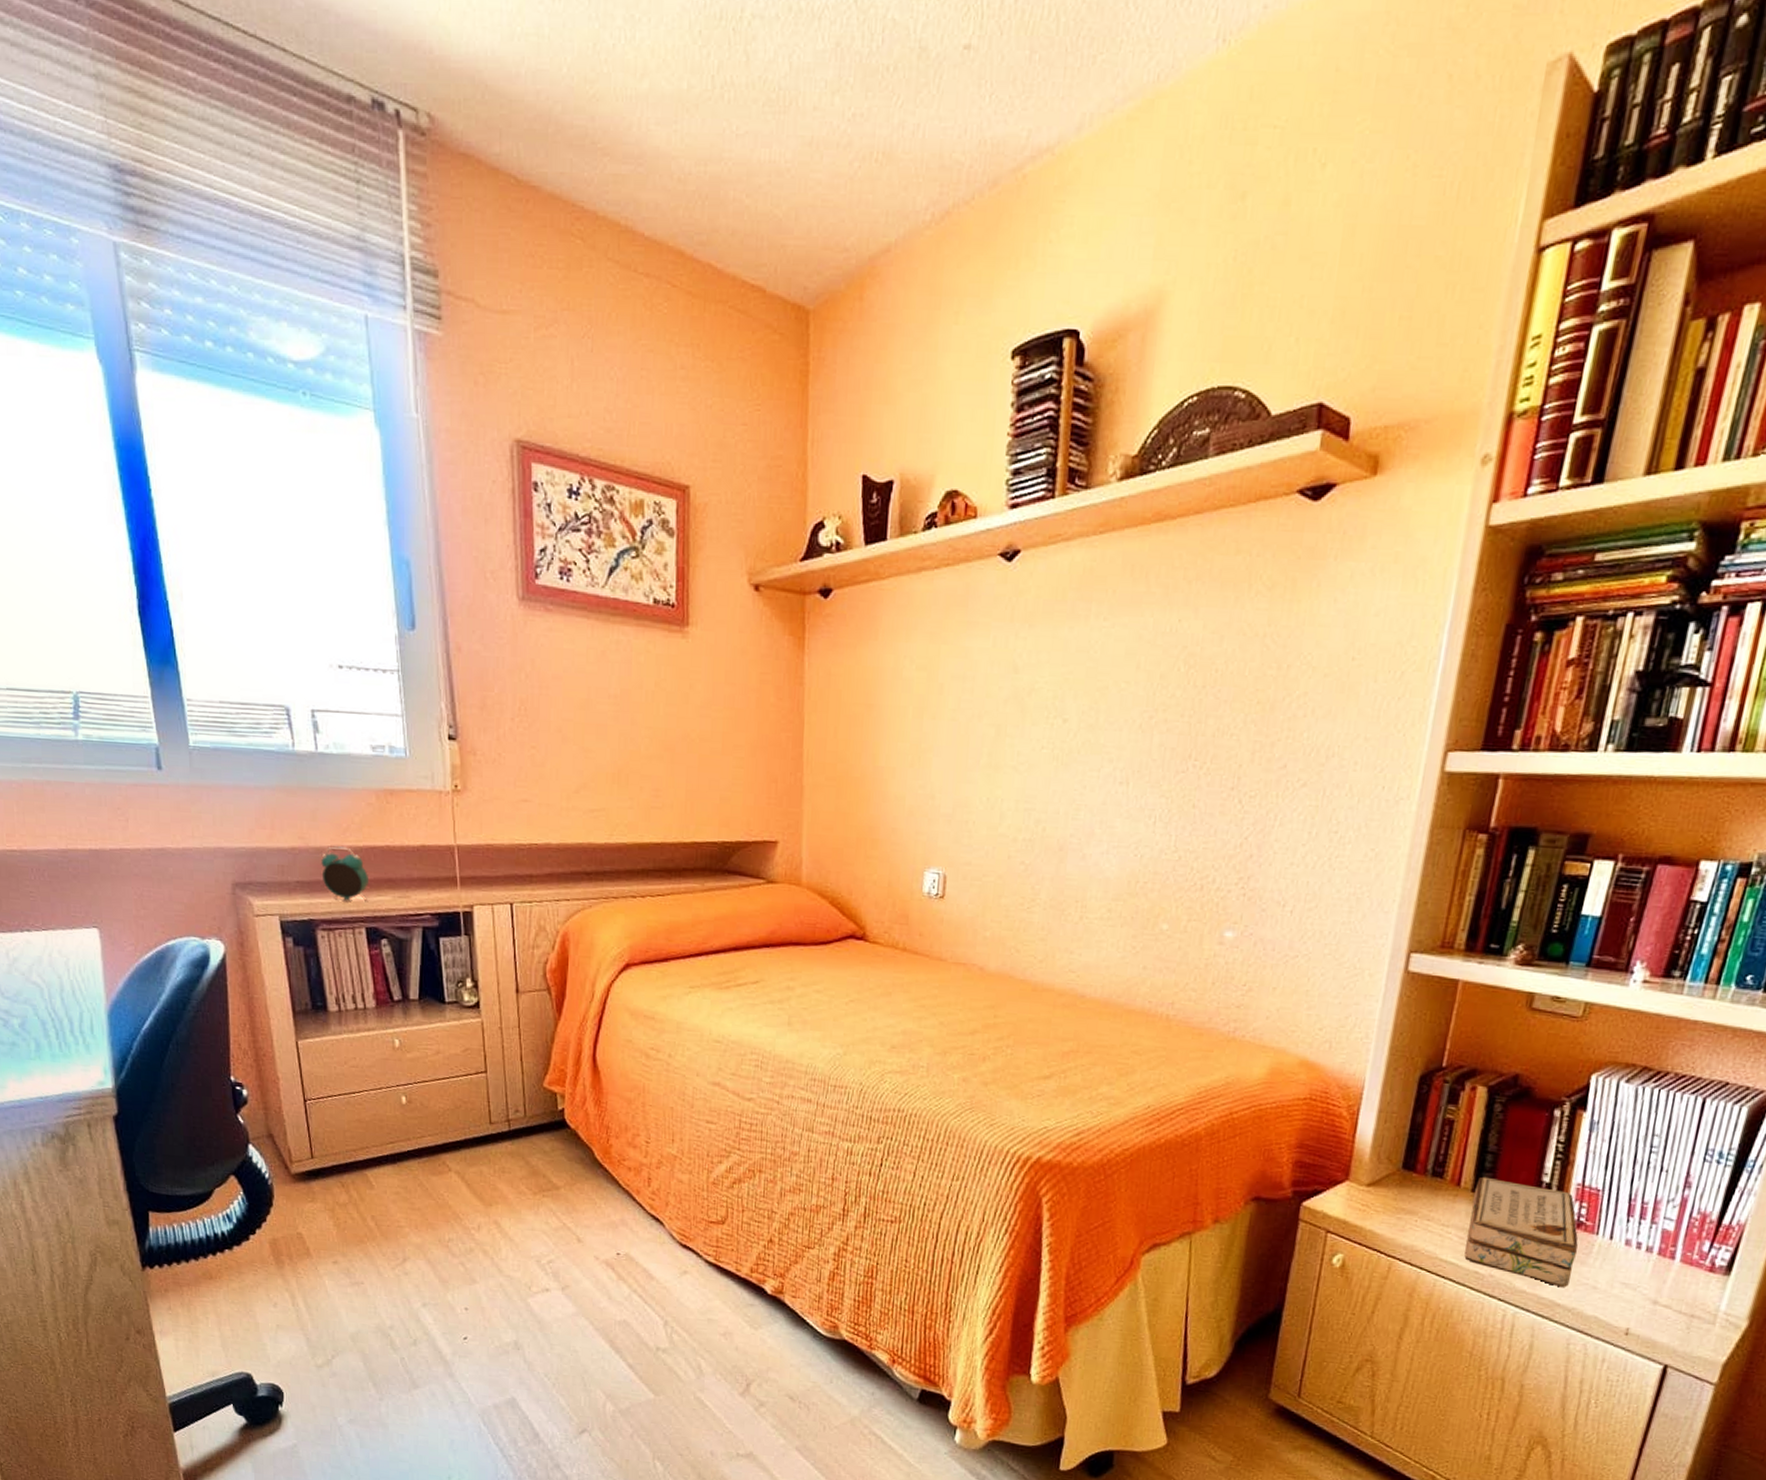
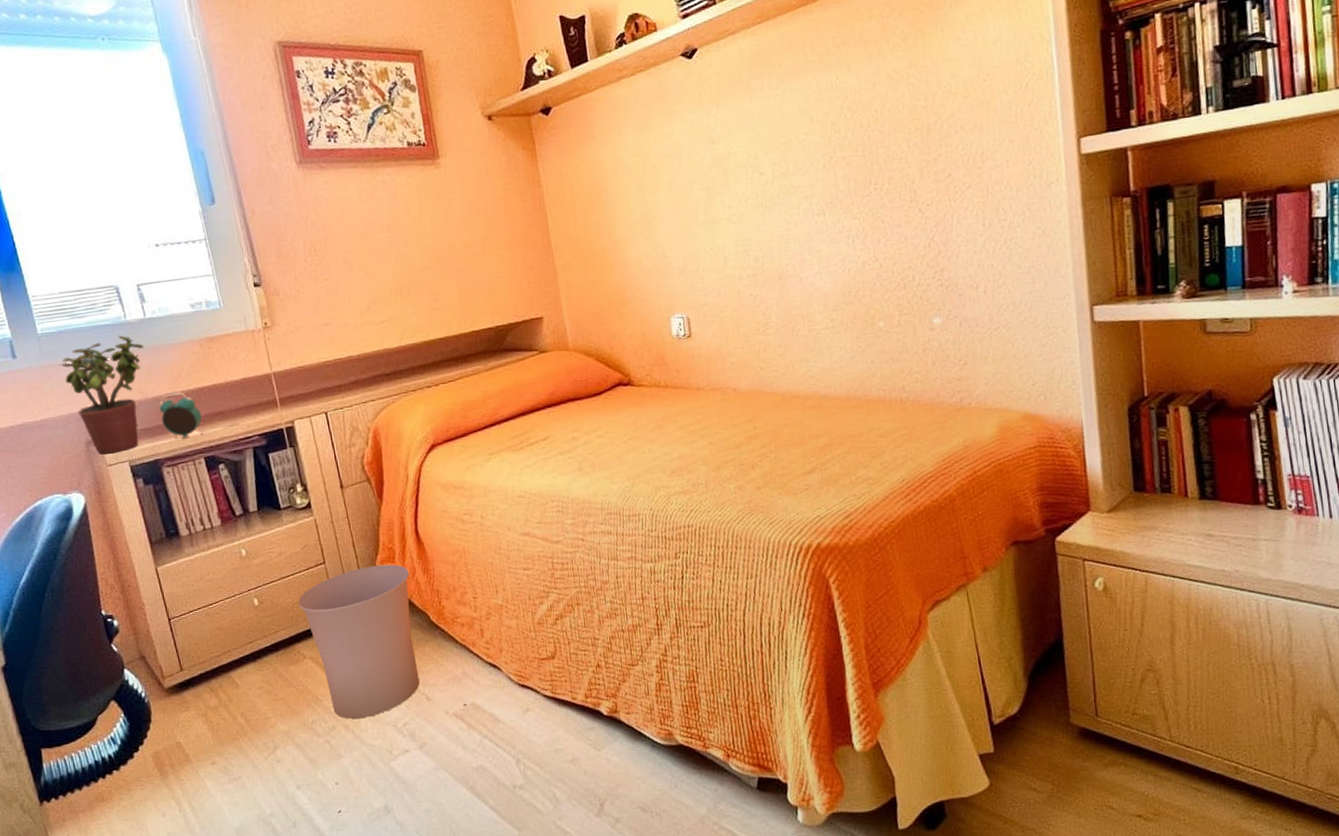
potted plant: none [213,766,312,903] -> present [61,335,144,455]
waste bin: none [450,1085,579,1247] -> present [298,564,420,719]
decorative box: present [1464,1176,1578,1287] -> none [1201,483,1306,569]

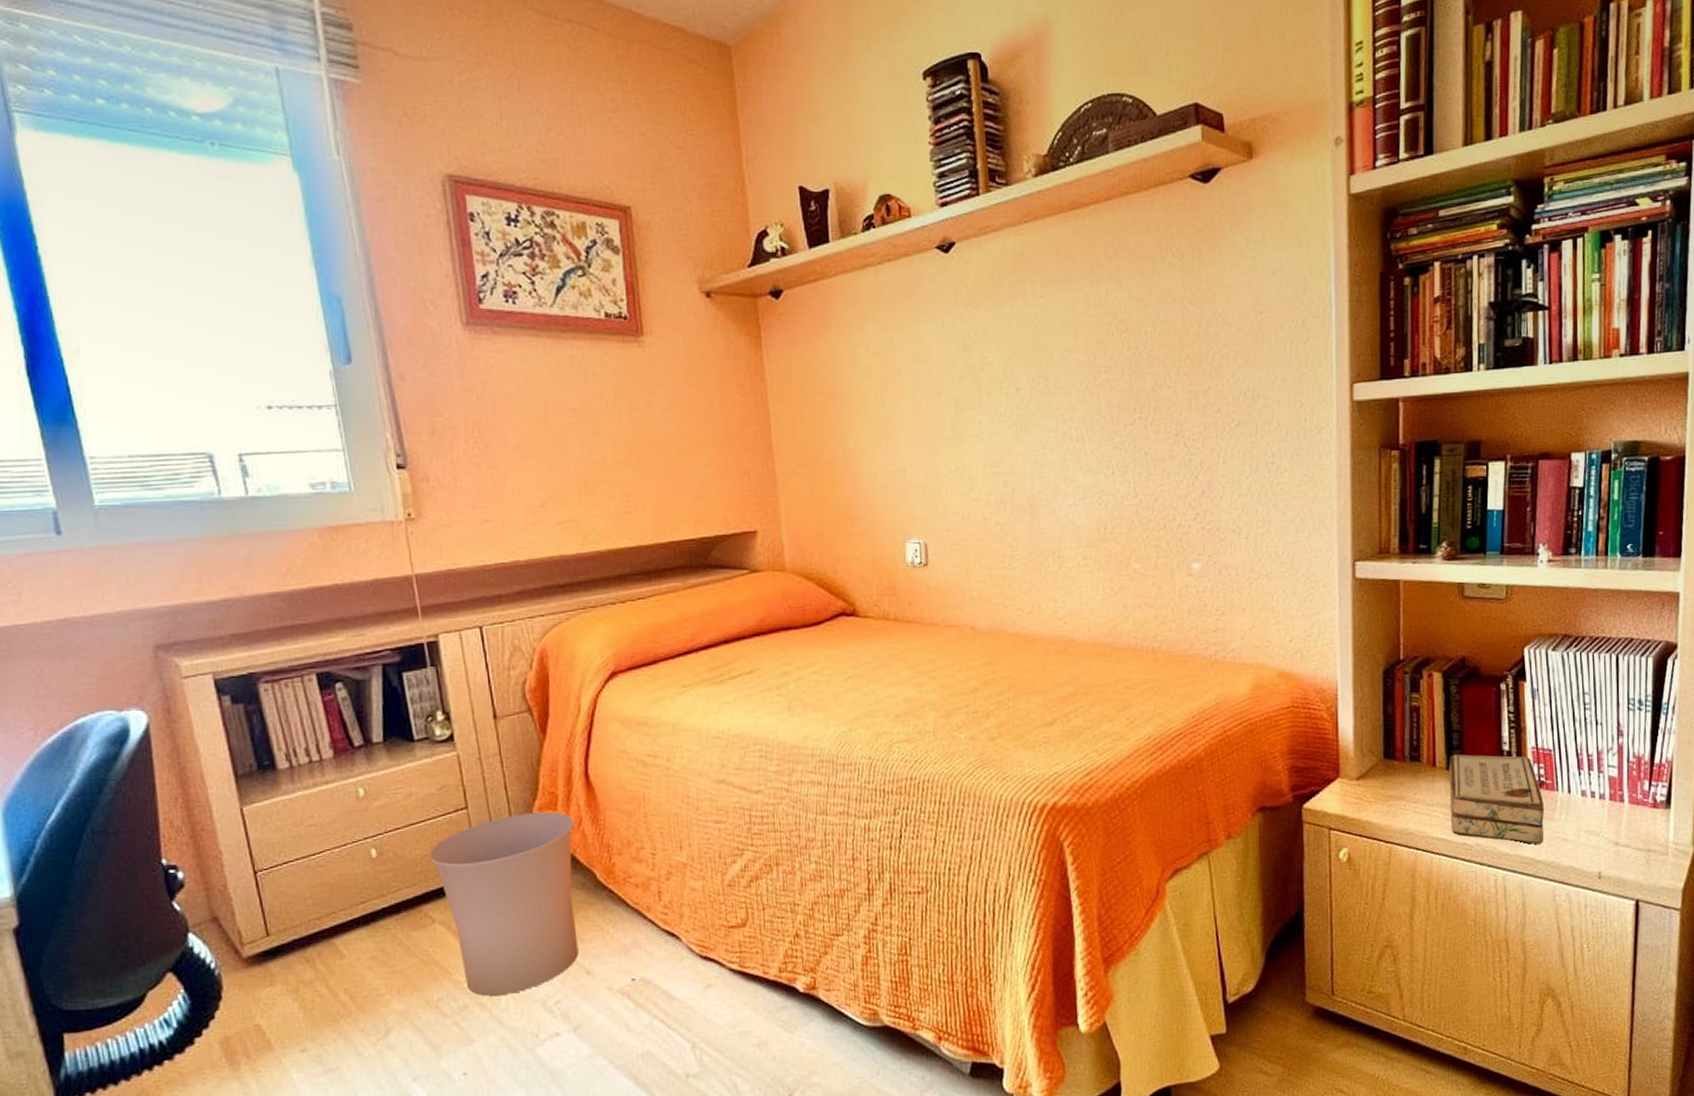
potted plant: present [61,335,144,455] -> none [125,515,244,663]
alarm clock: present [159,392,203,439] -> none [259,591,316,649]
decorative box: none [1201,483,1306,569] -> present [1448,754,1544,844]

